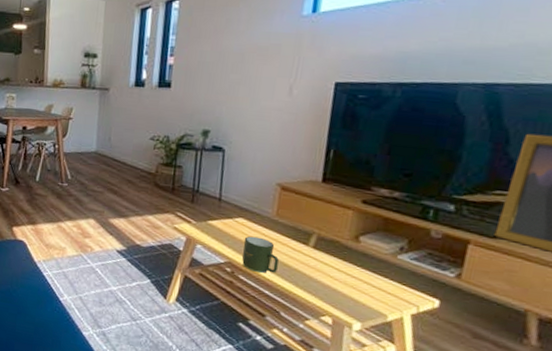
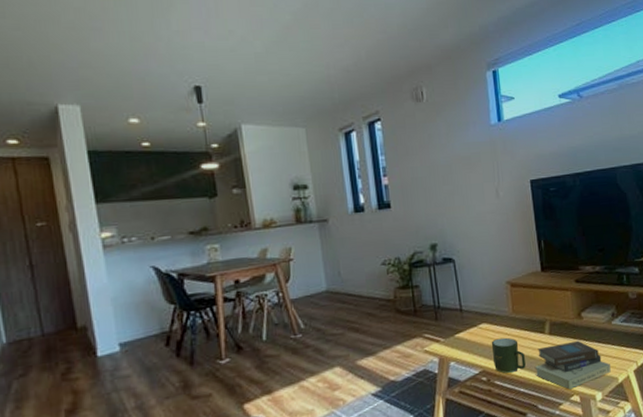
books: none [285,258,381,309] -> present [535,340,611,390]

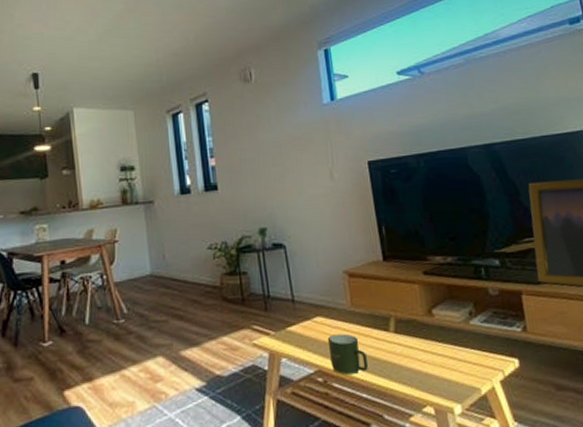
books: present [535,340,611,390] -> none [379,341,471,399]

